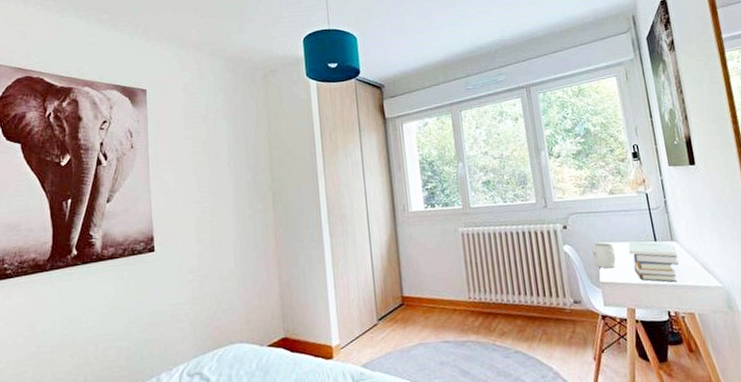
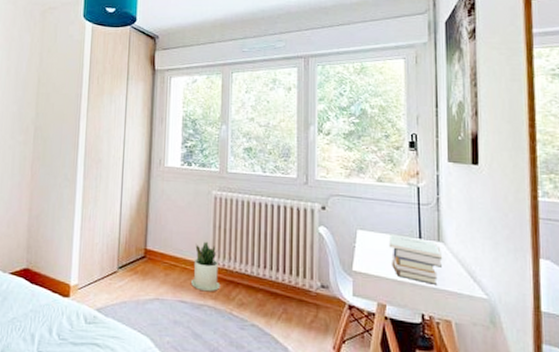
planter: none [450,278,480,328] -> present [191,241,220,292]
mug: present [592,242,616,269] -> none [349,229,373,259]

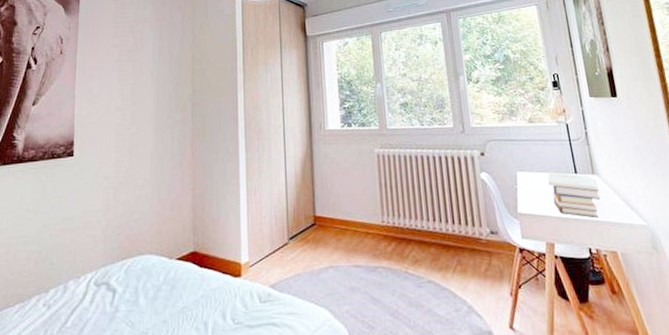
planter: present [191,241,220,292] -> none [364,200,393,253]

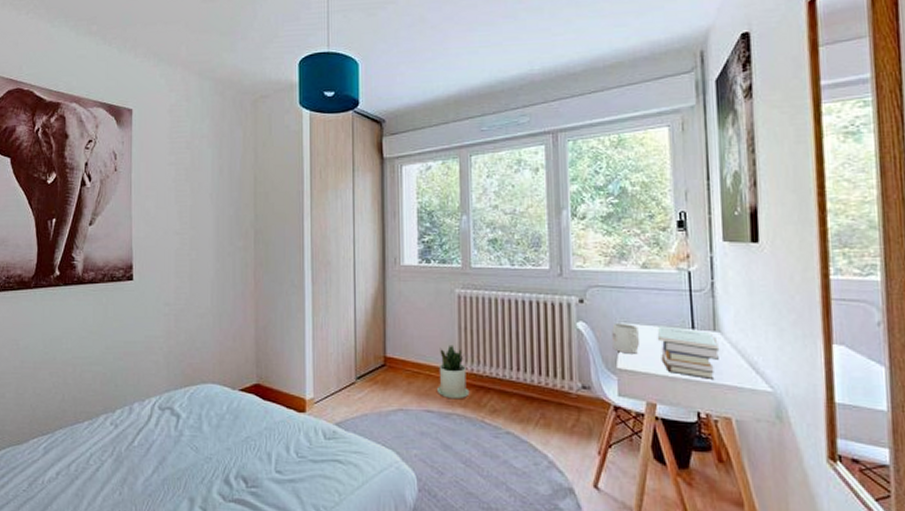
planter: none [364,200,393,253] -> present [437,345,470,400]
mug: none [510,171,535,199] -> present [612,322,639,354]

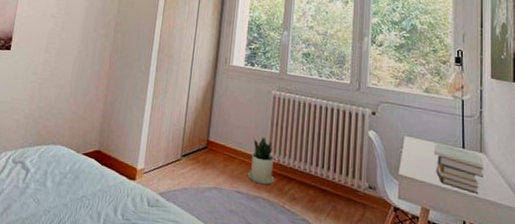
mug: present [612,322,639,354] -> none [397,135,419,164]

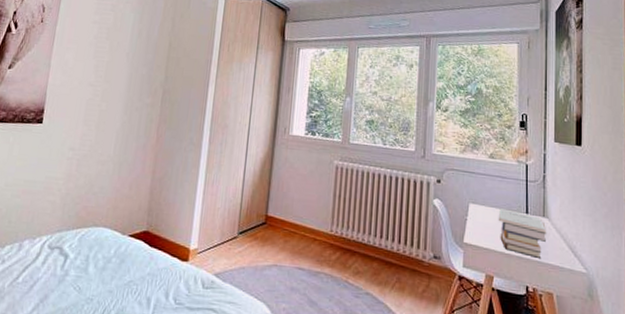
planter: present [248,136,275,185] -> none [310,209,338,260]

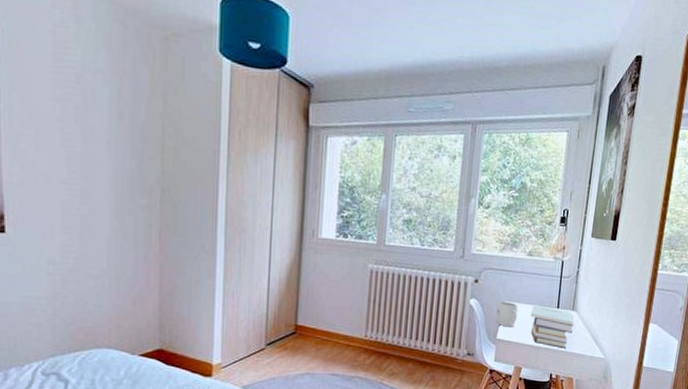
mug: none [461,202,483,231] -> present [496,301,518,327]

